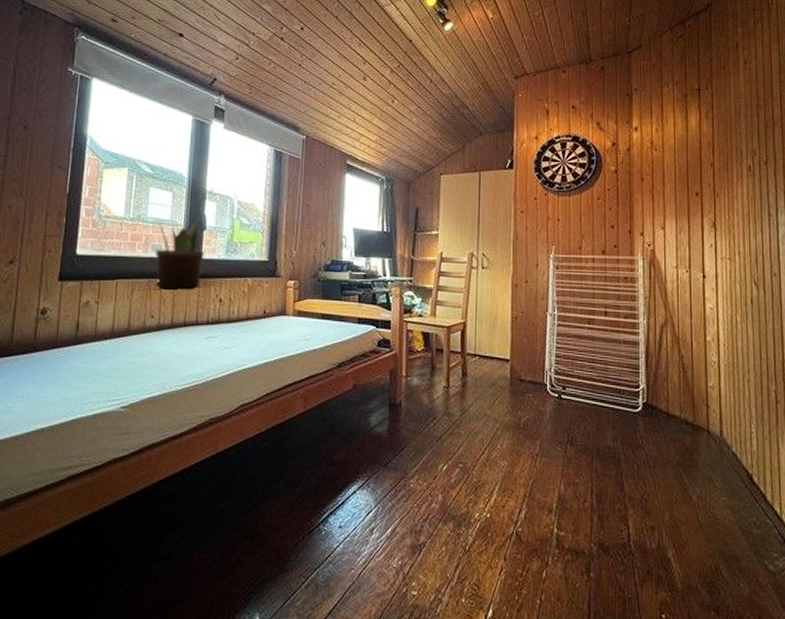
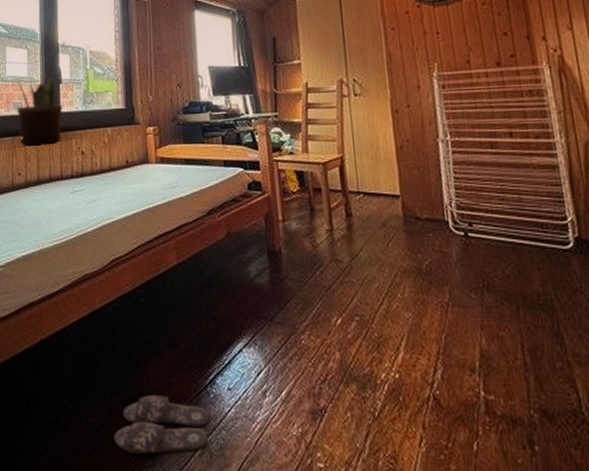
slippers: none [224,532,320,587] -> present [114,395,211,454]

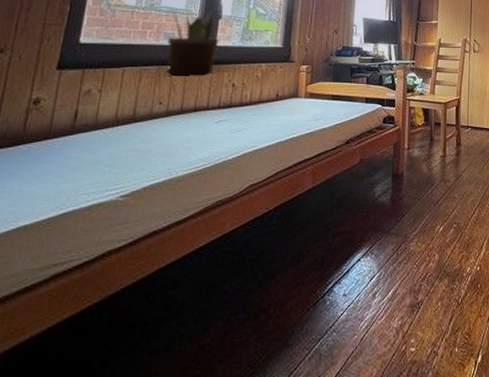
slippers: present [114,395,211,454] -> none [225,308,325,368]

